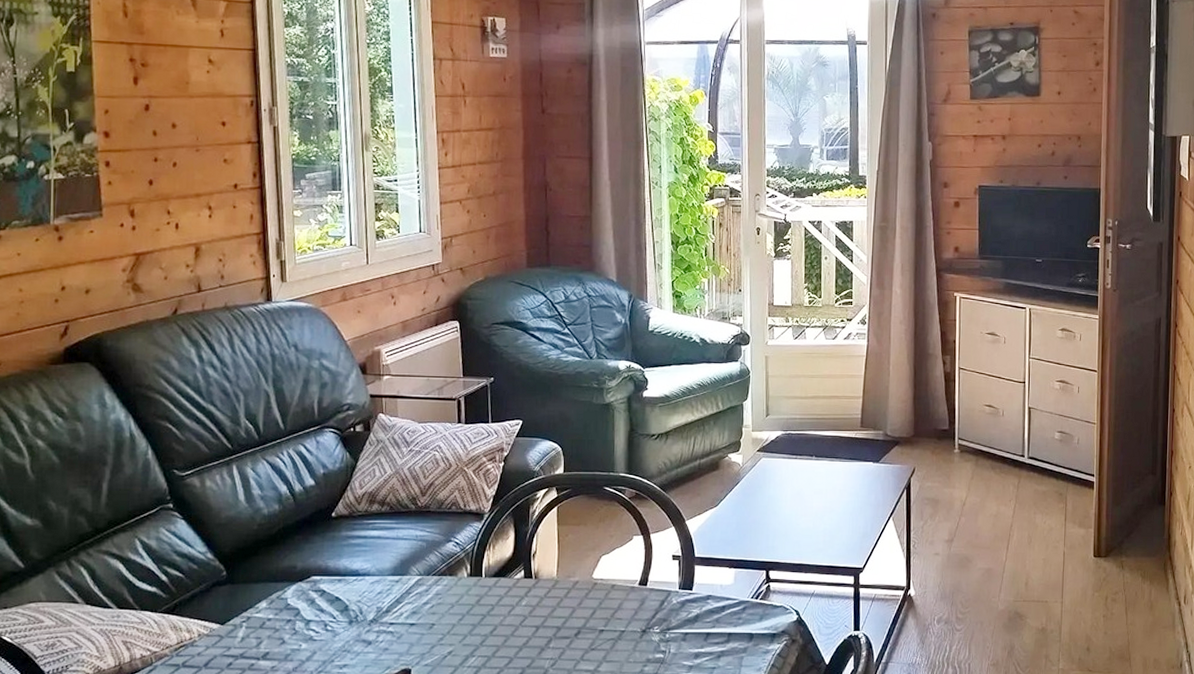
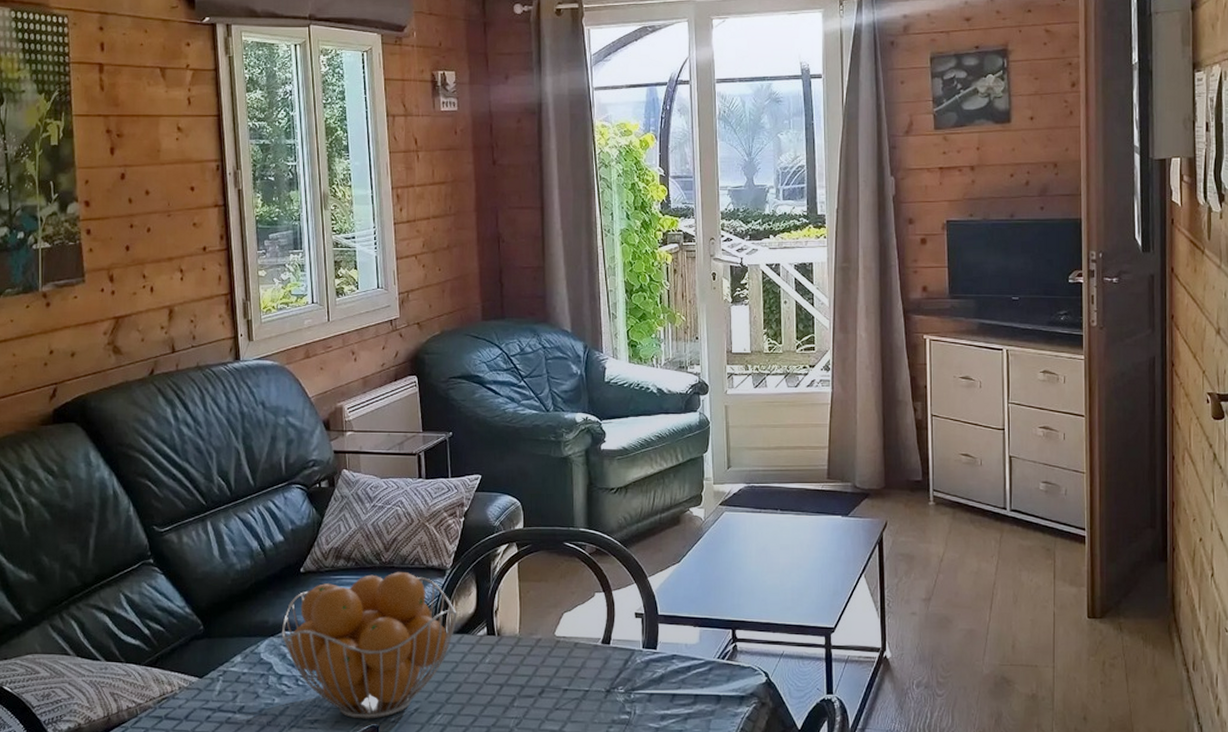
fruit basket: none [310,515,495,663] -> present [281,571,458,719]

